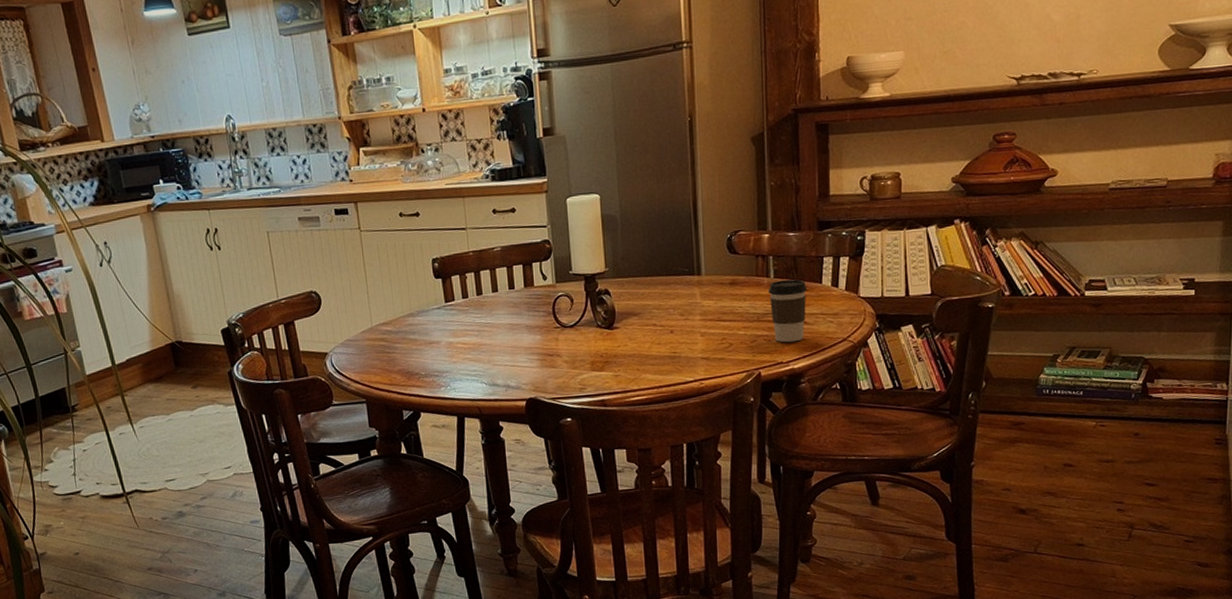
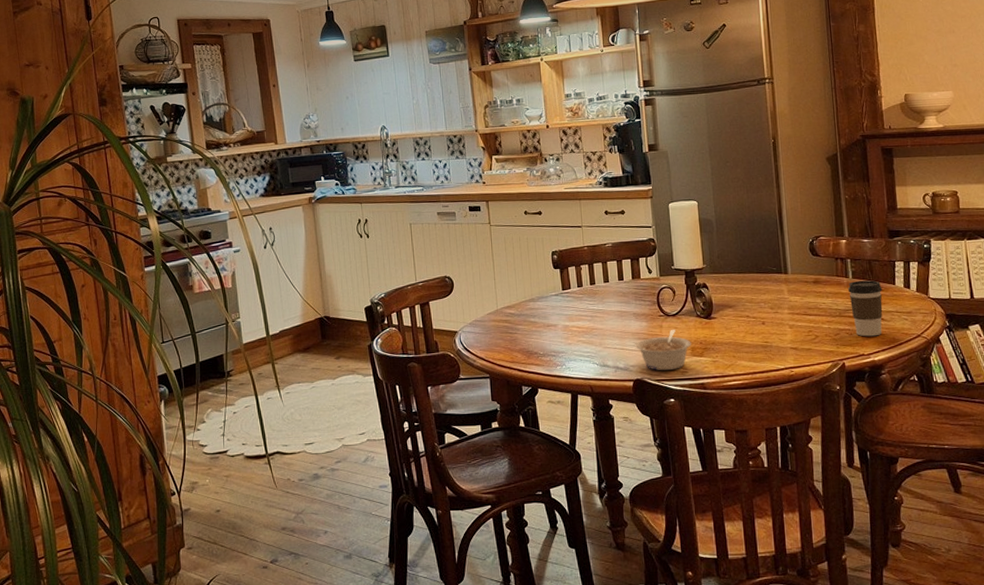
legume: none [528,341,591,388] -> present [635,329,691,371]

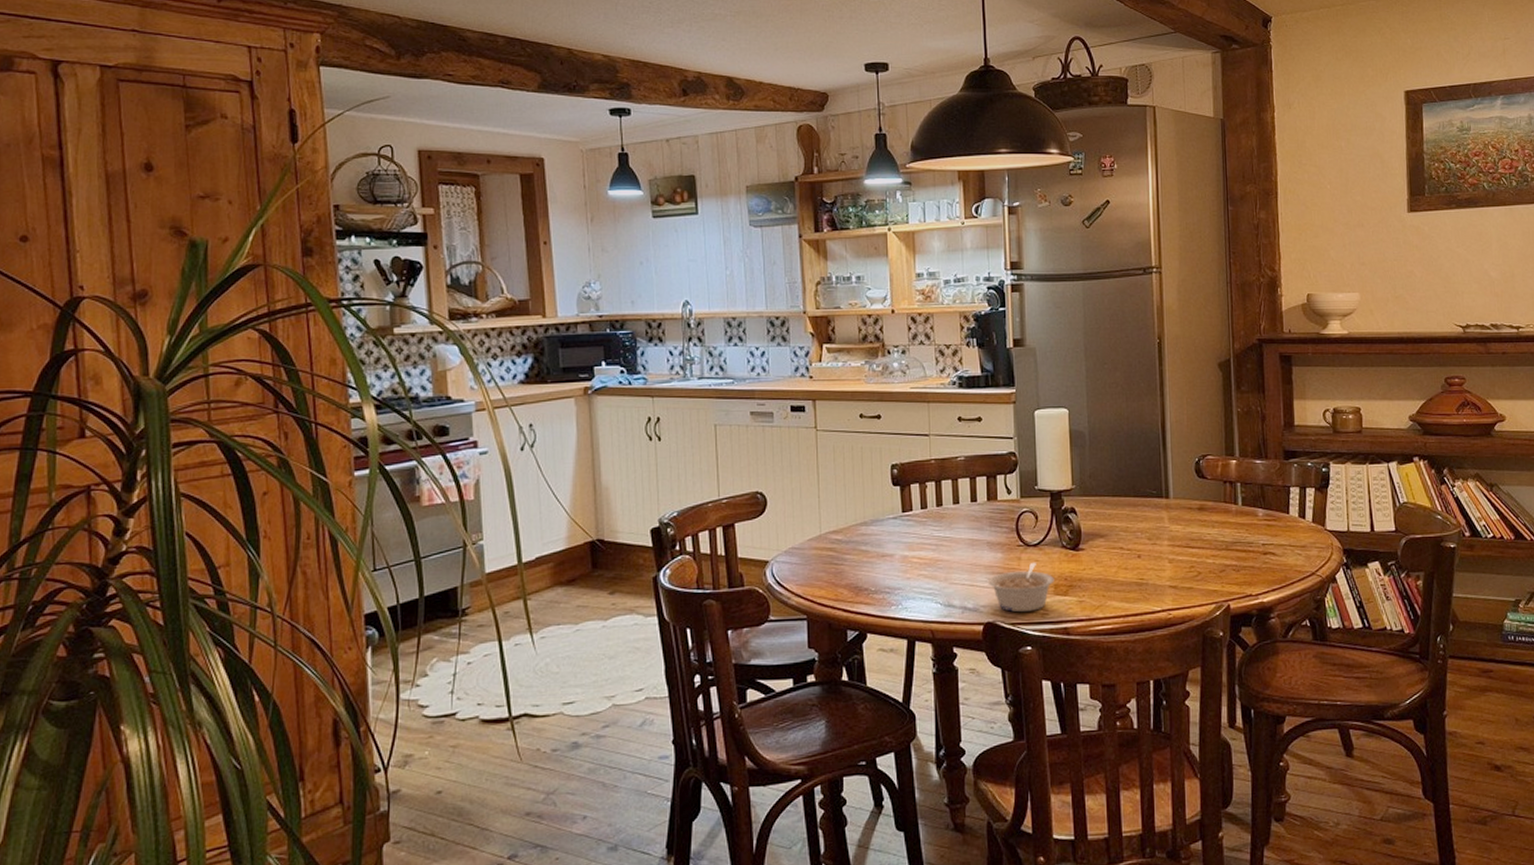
coffee cup: present [848,280,883,337] -> none [1237,508,1275,574]

